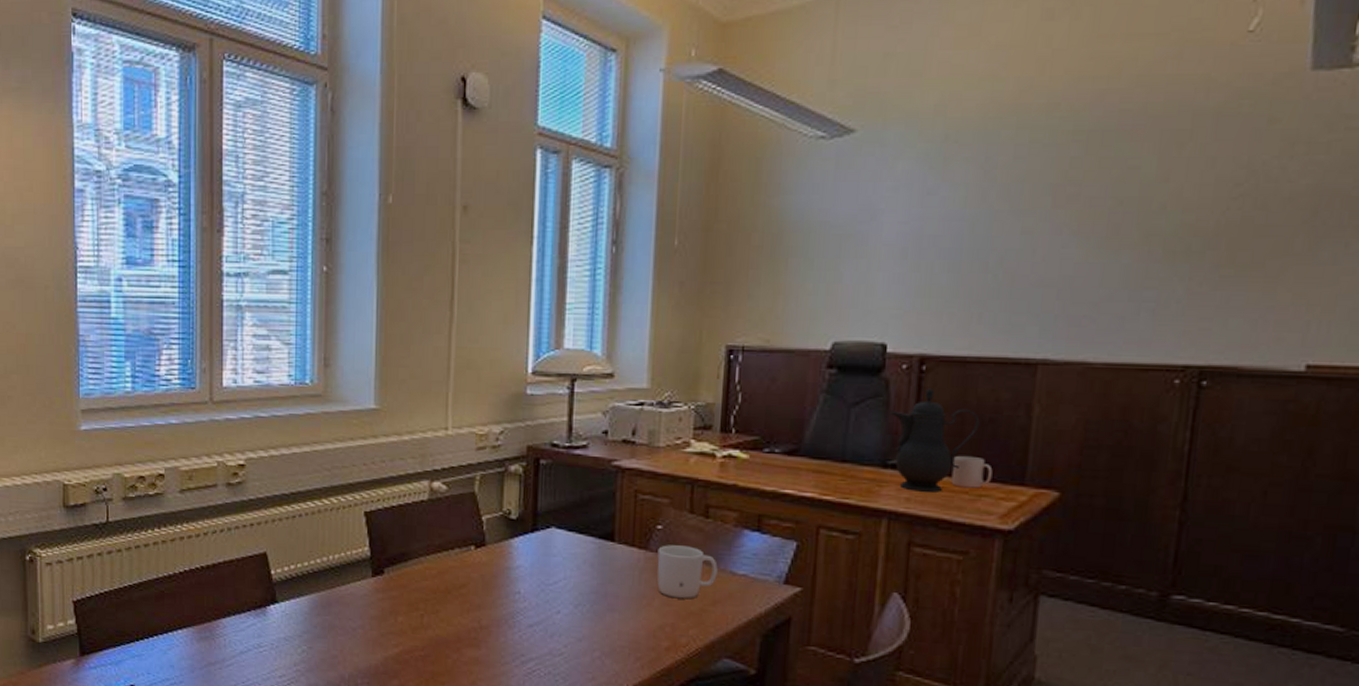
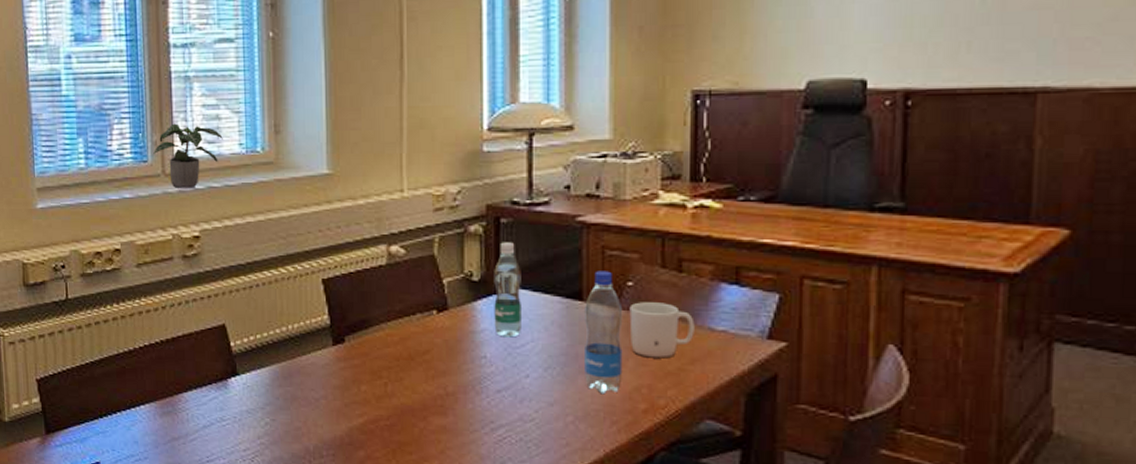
potted plant: none [202,352,272,418] -> present [153,123,223,189]
bottle: none [529,482,558,575] -> present [494,242,521,338]
bottle: none [612,513,652,632] -> present [585,271,623,395]
coffeepot: present [890,388,980,493] -> none [874,124,975,235]
mug: present [951,455,993,489] -> none [946,194,993,229]

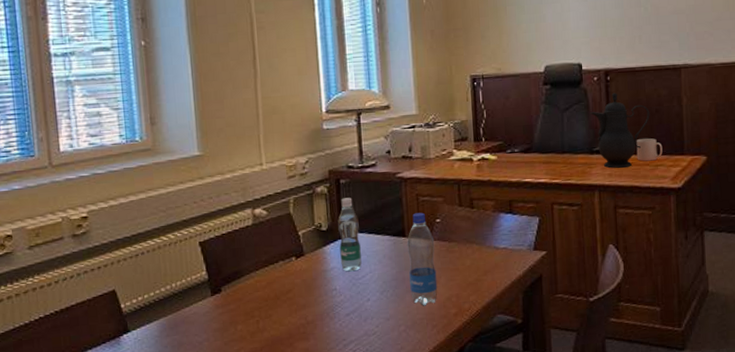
potted plant: present [153,123,223,189] -> none [40,121,105,178]
mug: present [629,302,695,359] -> none [439,232,485,274]
coffeepot: none [874,124,975,235] -> present [590,92,650,168]
mug: none [946,194,993,229] -> present [636,138,663,162]

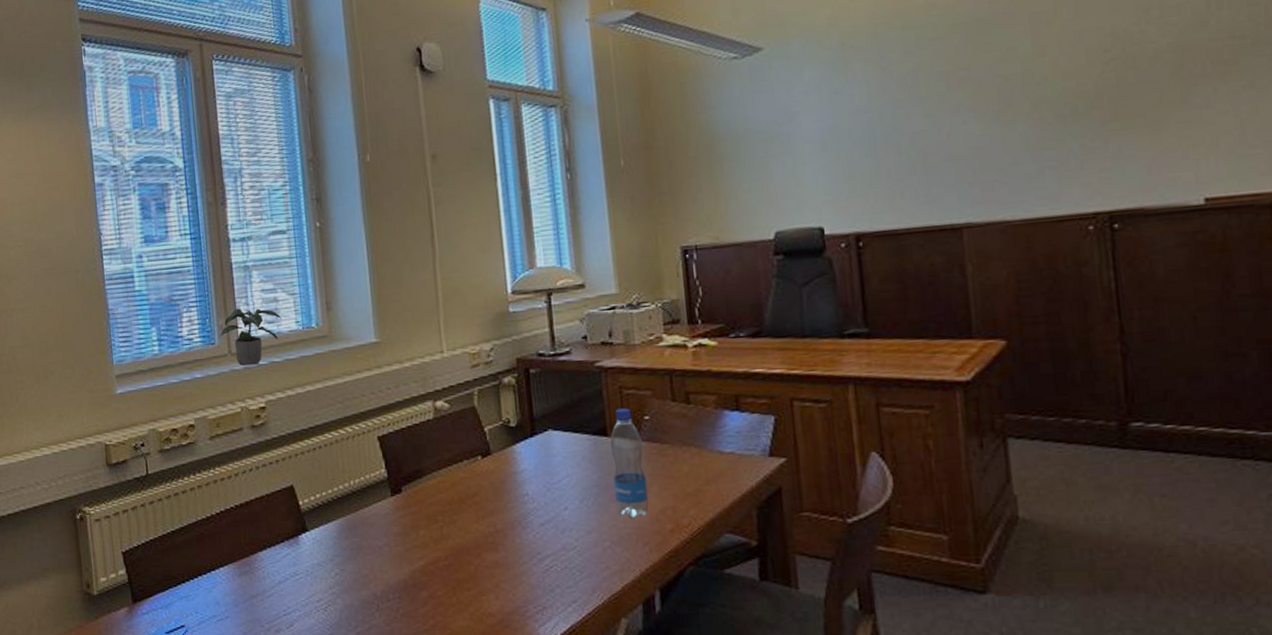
potted plant: none [40,121,105,178] -> present [220,308,281,366]
bottle: present [338,197,362,272] -> none [528,389,557,475]
coffeepot: present [590,92,650,168] -> none [838,261,921,356]
mug: present [636,138,663,162] -> none [902,317,942,348]

